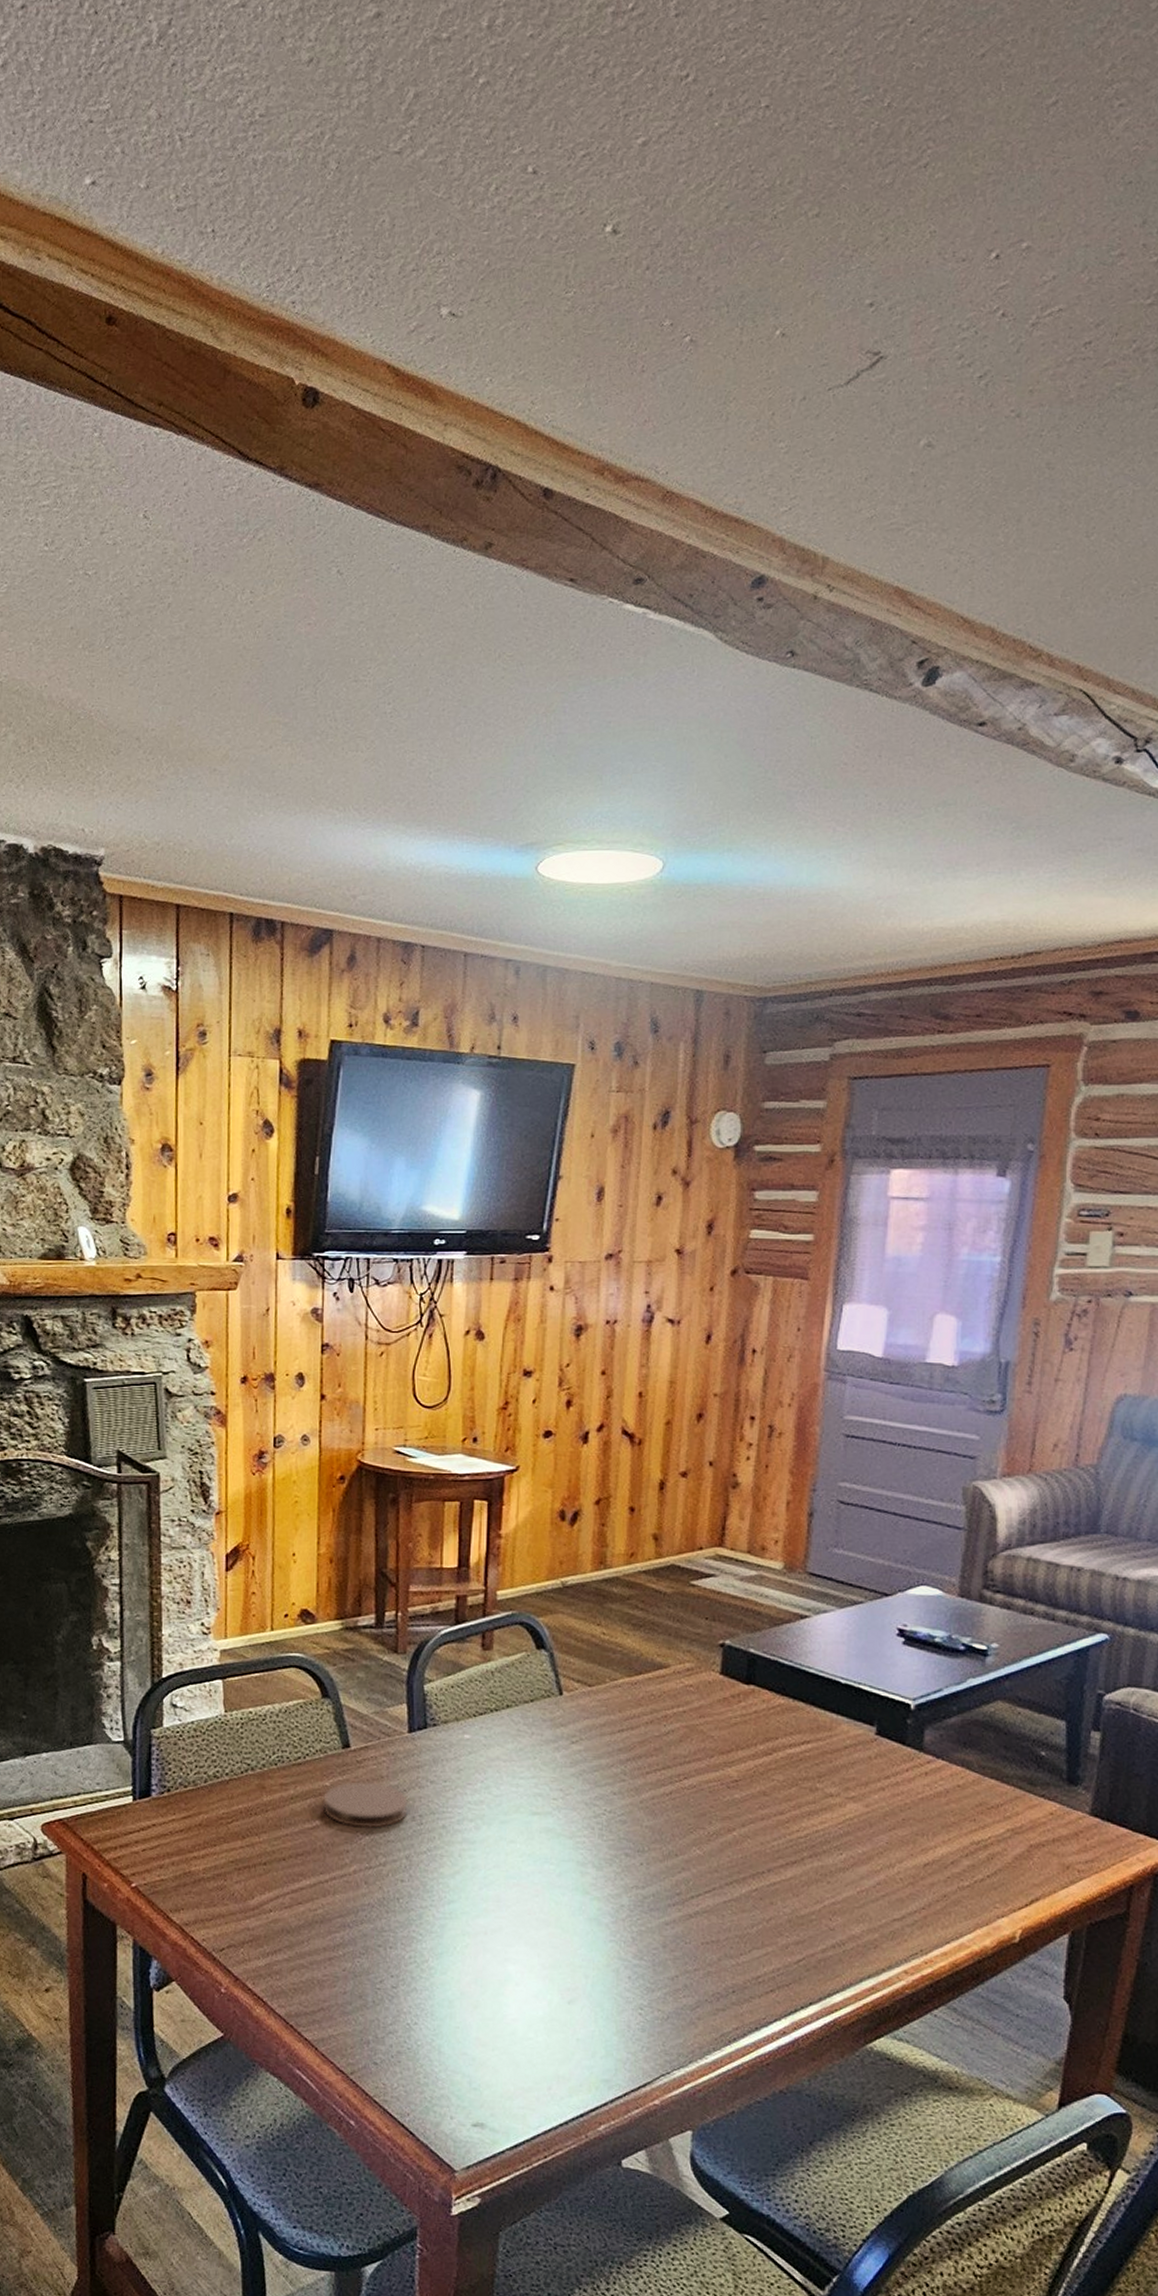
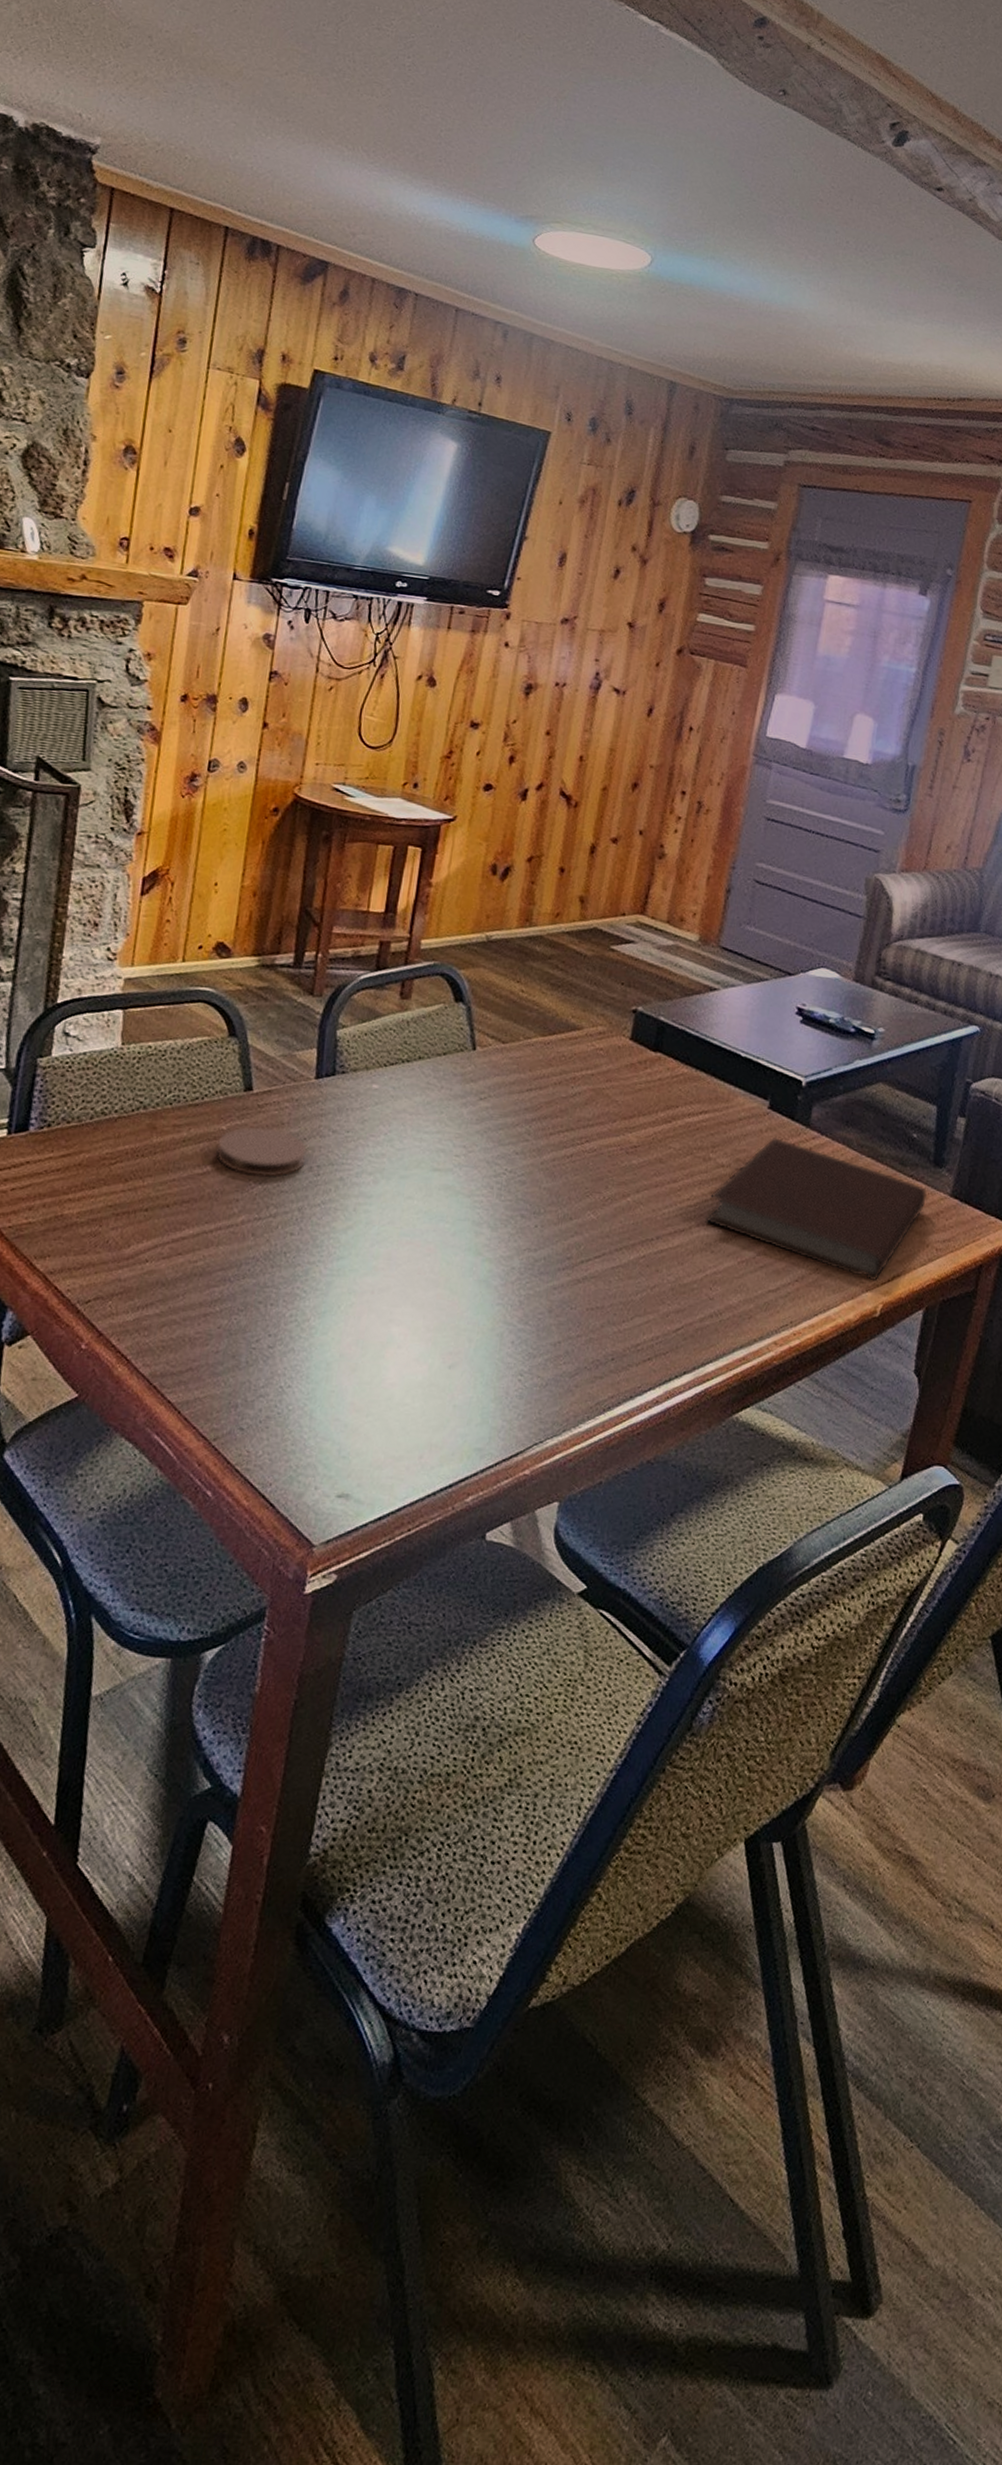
notebook: none [818,1763,1062,1906] -> present [705,1136,927,1281]

